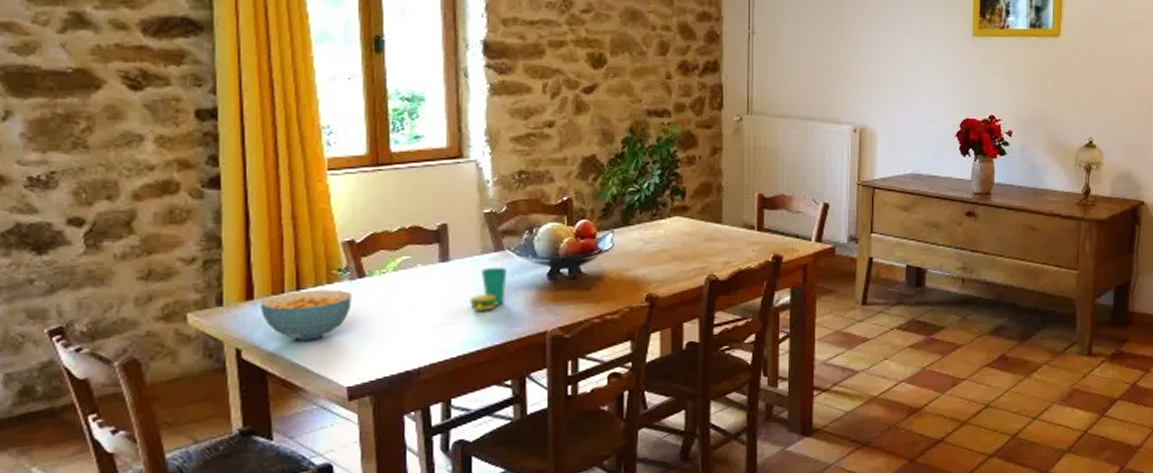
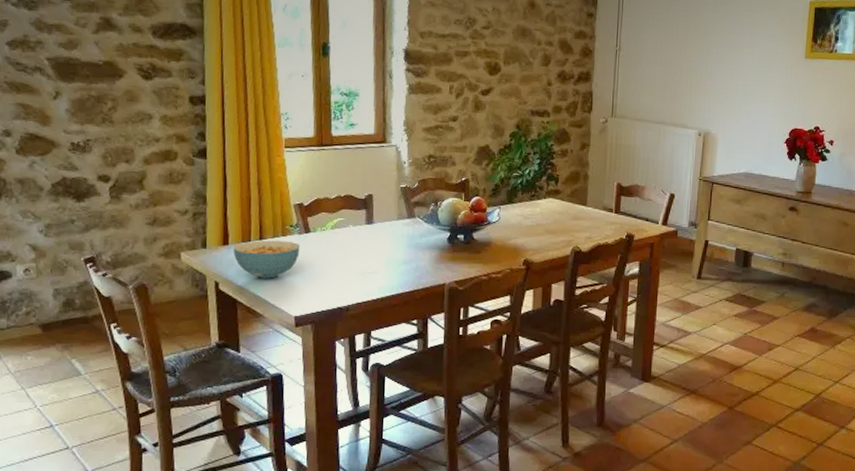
cup: present [469,267,508,311] -> none [387,230,417,265]

